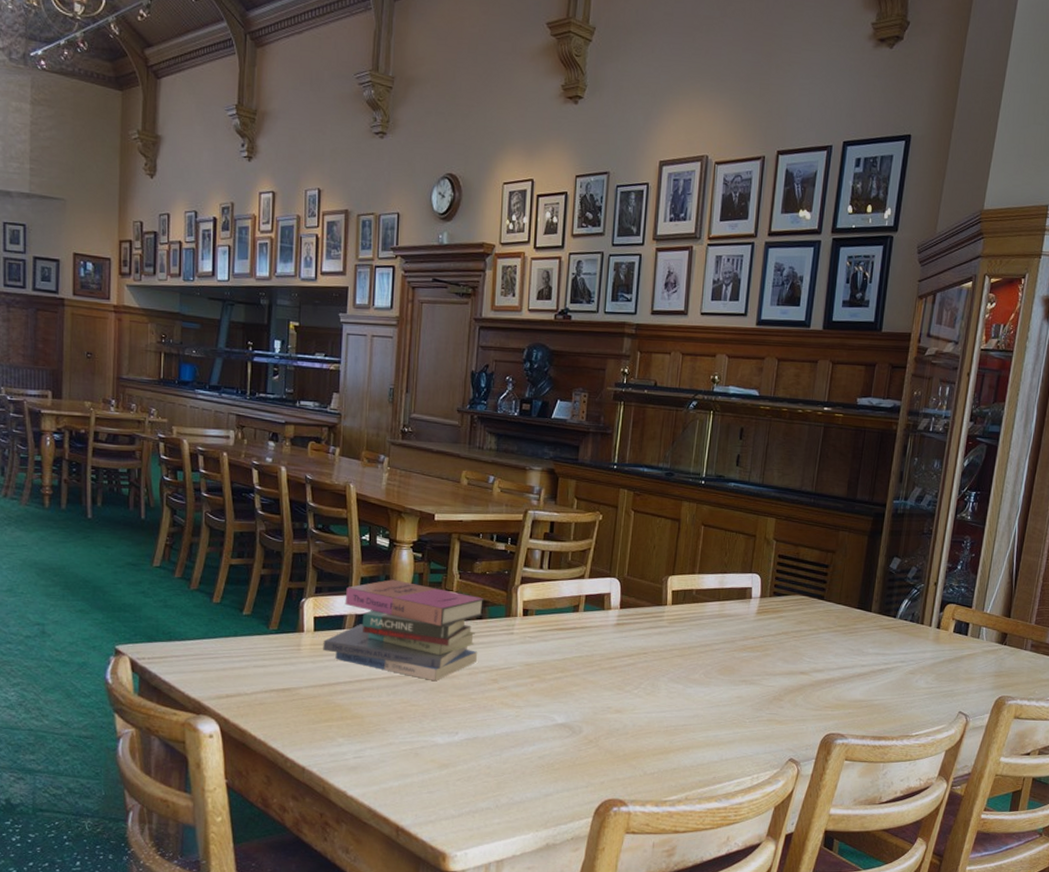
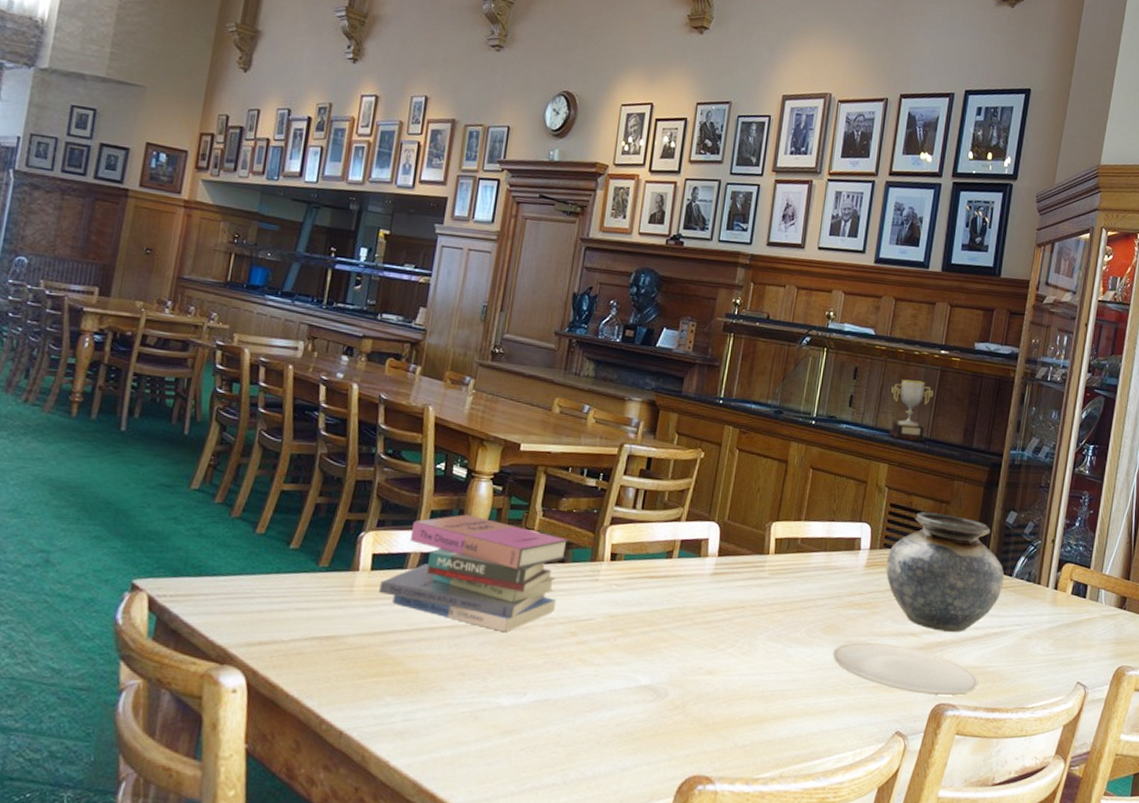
plate: none [728,681,866,726] -> present [832,642,979,696]
trophy: none [775,437,818,496] -> present [888,379,934,442]
vase: none [776,561,889,670] -> present [885,512,1005,632]

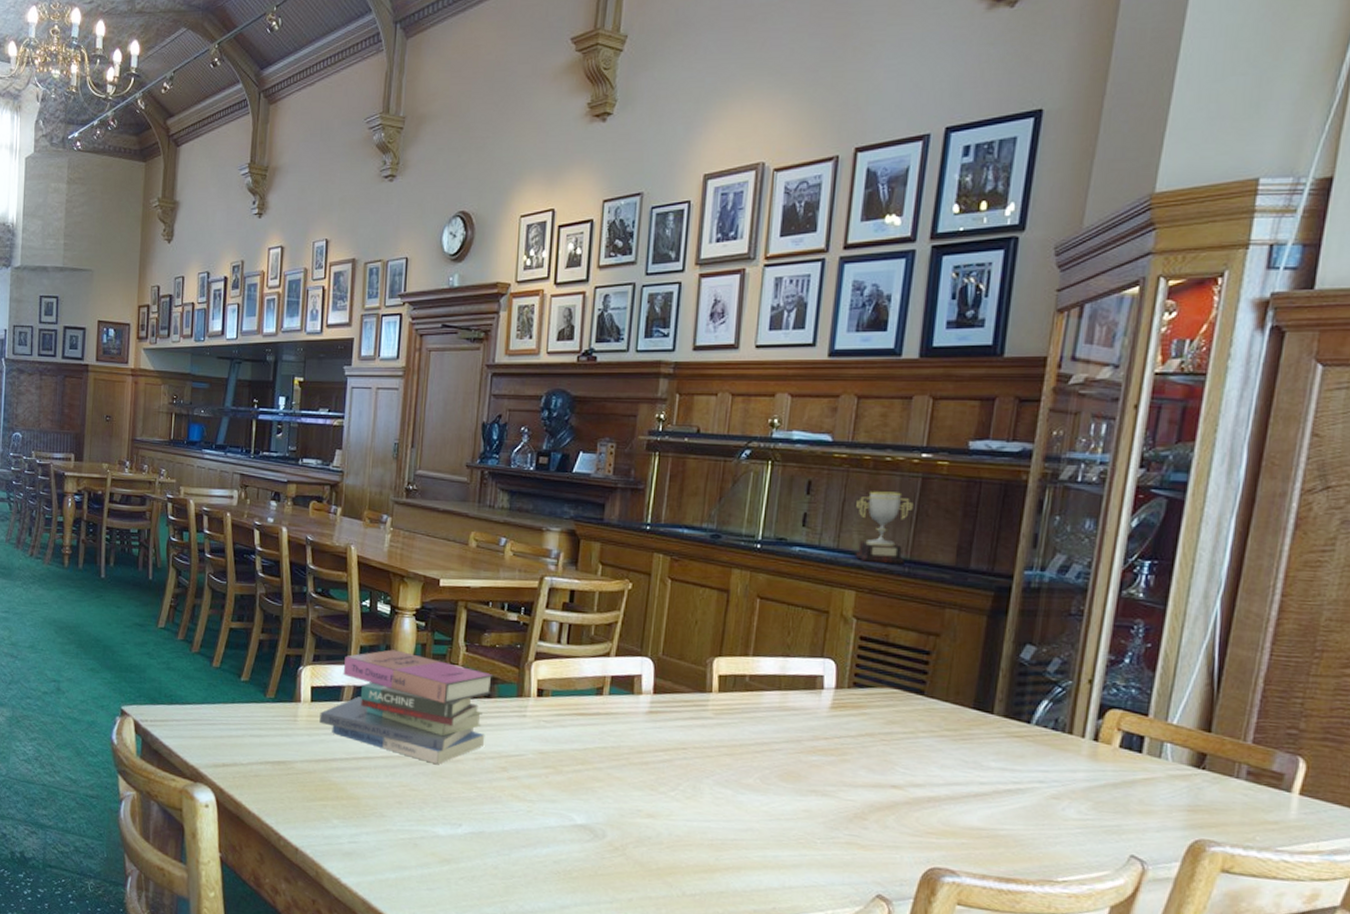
plate: present [832,642,979,696] -> none [792,791,987,860]
vase: present [885,512,1005,632] -> none [857,646,1020,787]

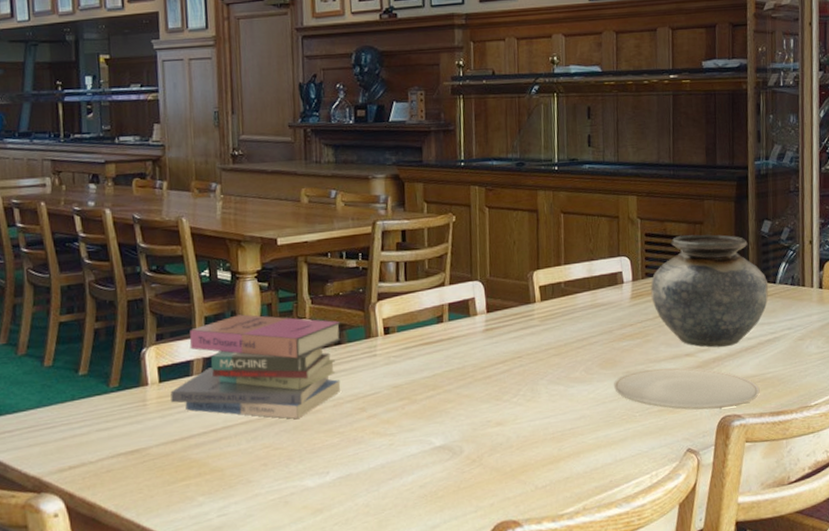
plate: none [792,791,987,860] -> present [613,367,760,410]
trophy: present [854,491,913,563] -> none [627,109,670,170]
vase: none [857,646,1020,787] -> present [650,234,769,348]

